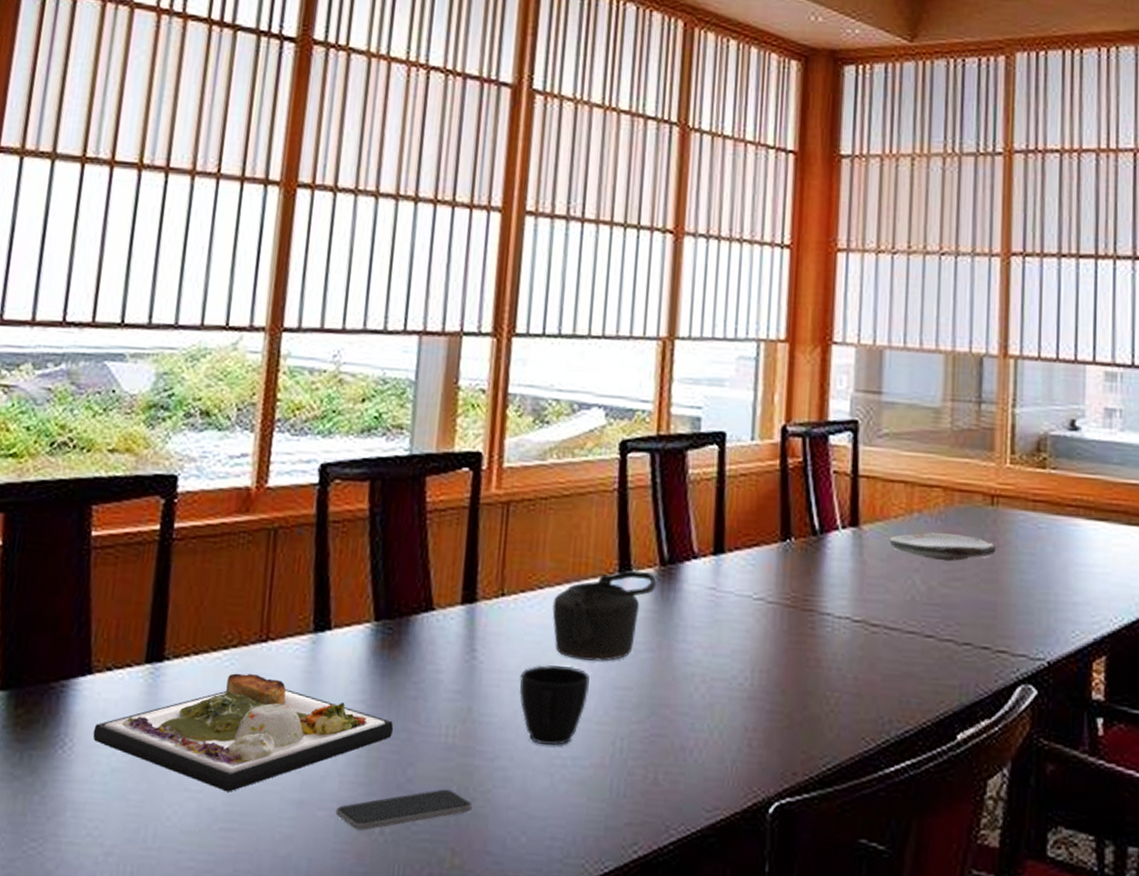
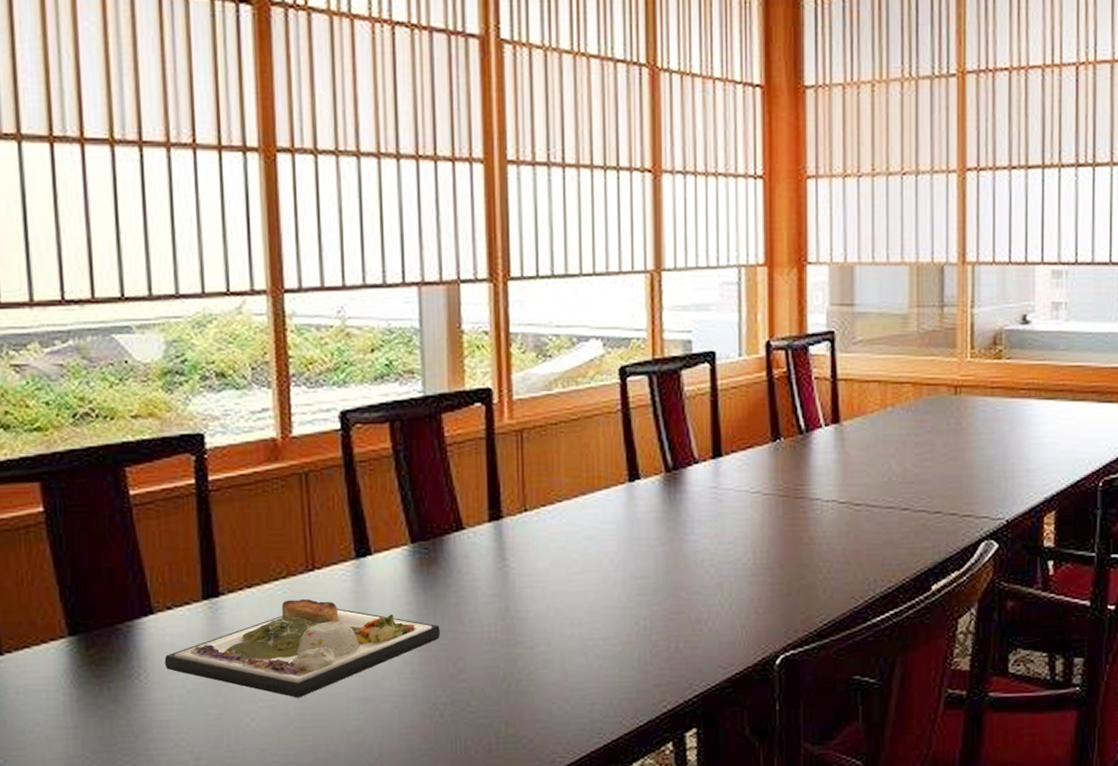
smartphone: present [335,789,473,831] -> none [397,675,519,716]
cup: present [520,665,590,746] -> none [549,564,611,631]
teapot: present [552,570,657,661] -> none [572,478,664,558]
plate: present [889,532,996,562] -> none [867,422,960,446]

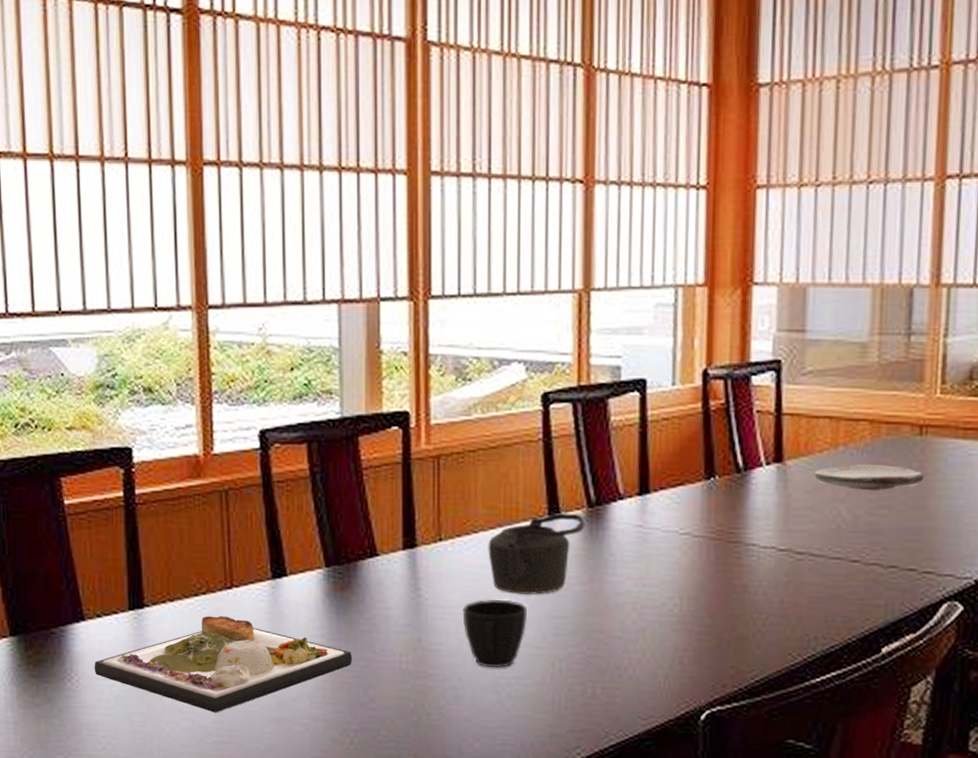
cup: none [549,564,611,631] -> present [462,599,527,668]
teapot: none [572,478,664,558] -> present [488,512,585,595]
plate: none [867,422,960,446] -> present [814,465,924,491]

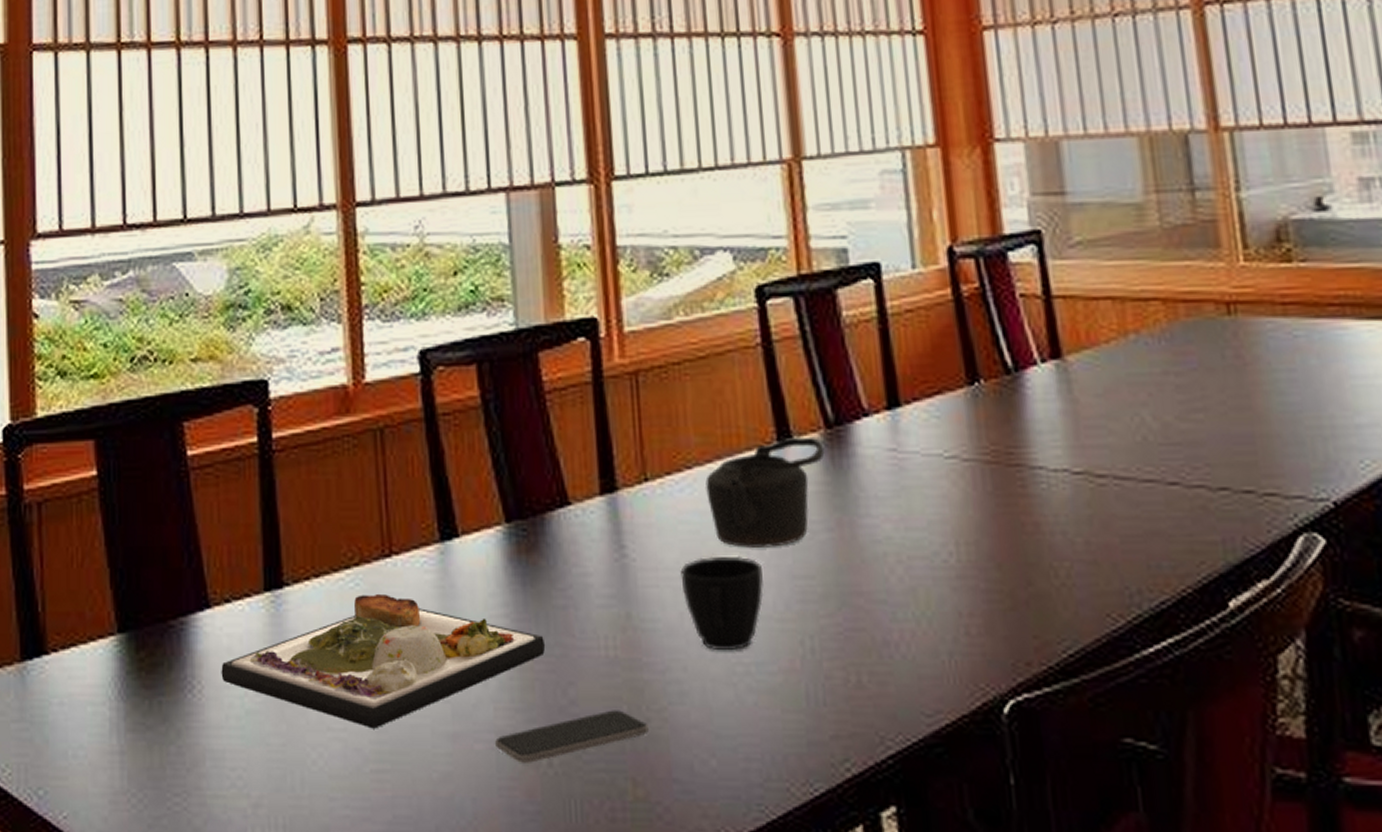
smartphone: none [309,706,429,741] -> present [494,710,649,763]
plate: present [814,465,924,491] -> none [1103,355,1243,390]

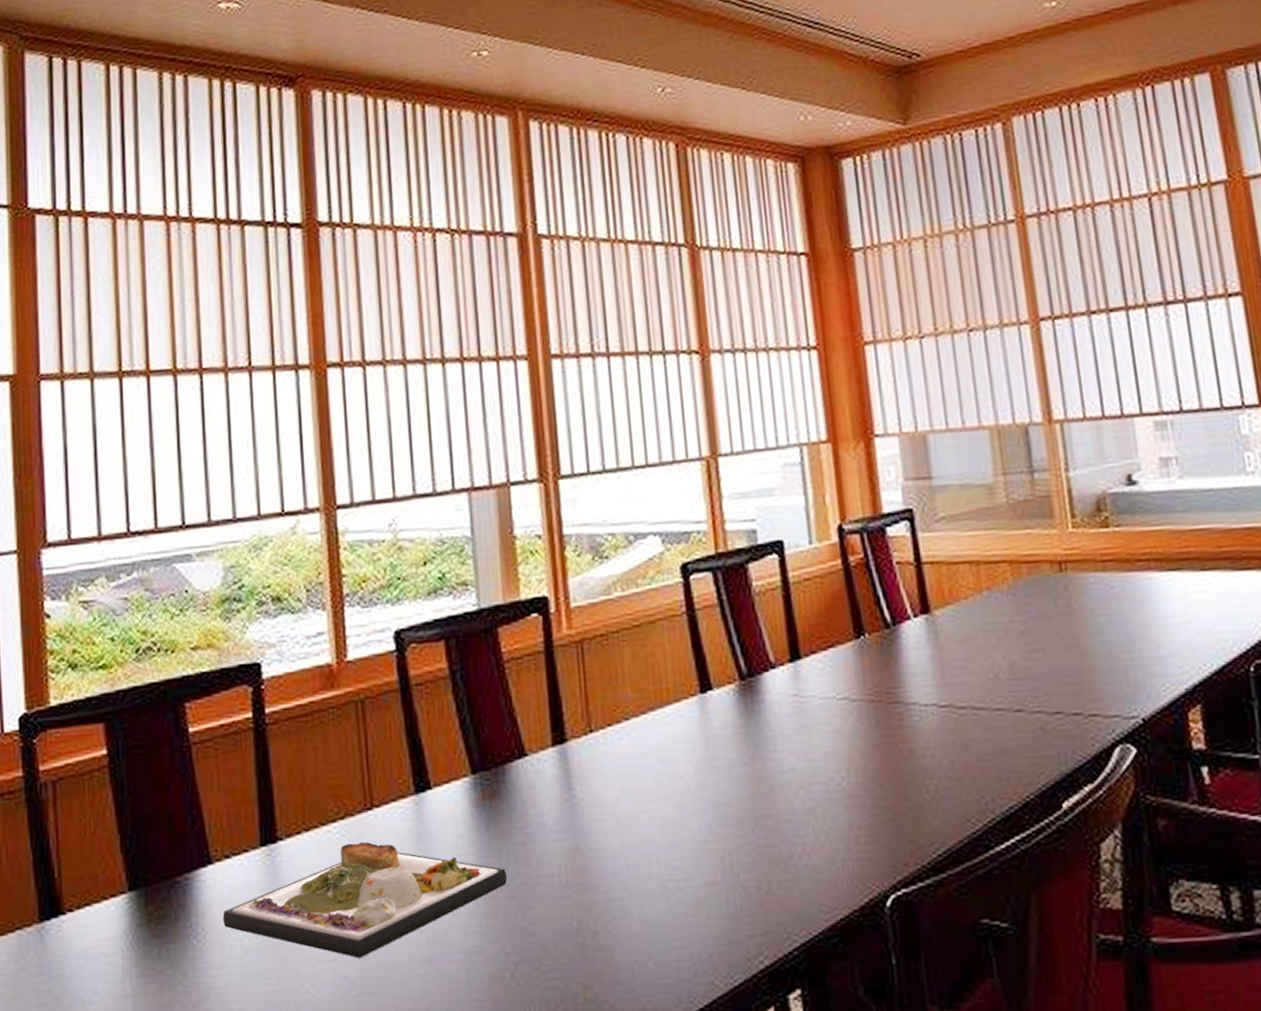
smartphone: present [494,710,649,763] -> none [464,926,596,978]
cup: present [680,555,764,651] -> none [621,790,691,871]
teapot: present [705,436,825,548] -> none [641,688,740,784]

